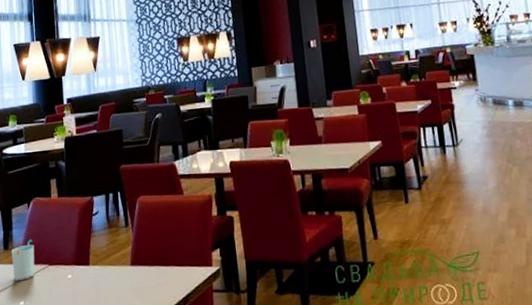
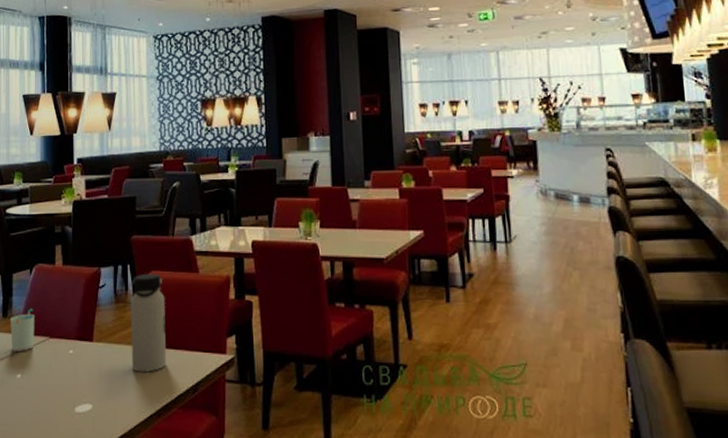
water bottle: none [122,198,158,290] -> present [130,273,166,372]

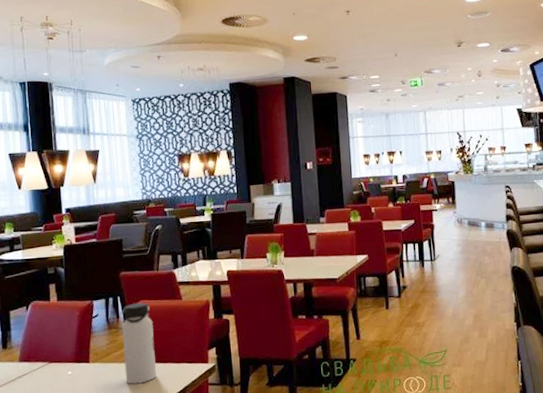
cup: present [10,308,35,352] -> none [10,339,35,378]

